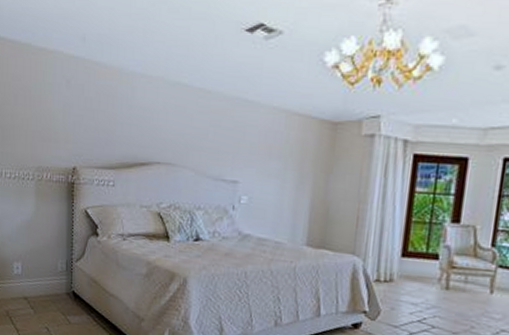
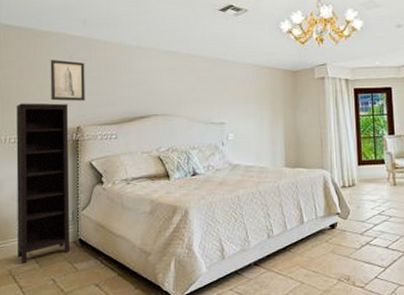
bookcase: none [11,133,65,308] -> present [16,103,70,264]
wall art: none [46,84,83,137] -> present [50,59,85,101]

